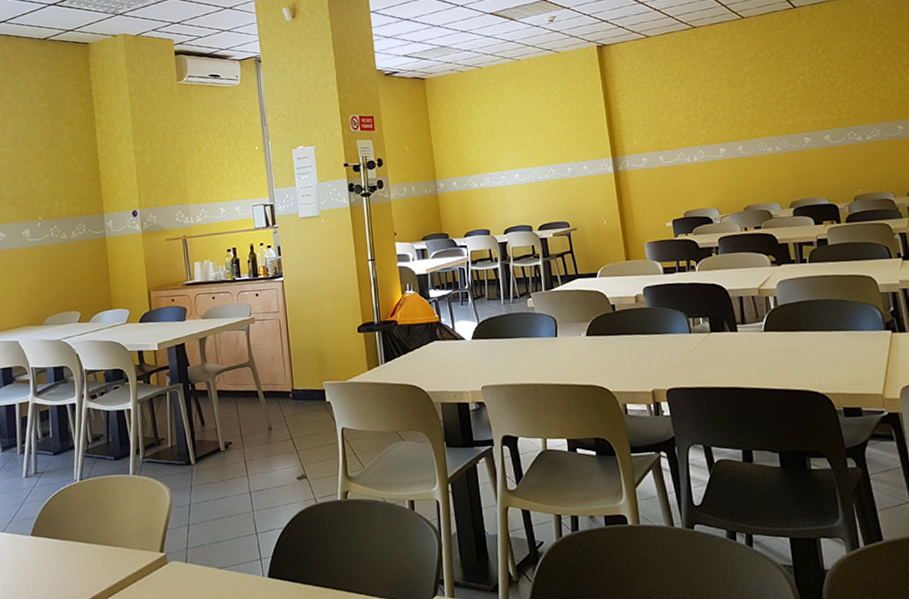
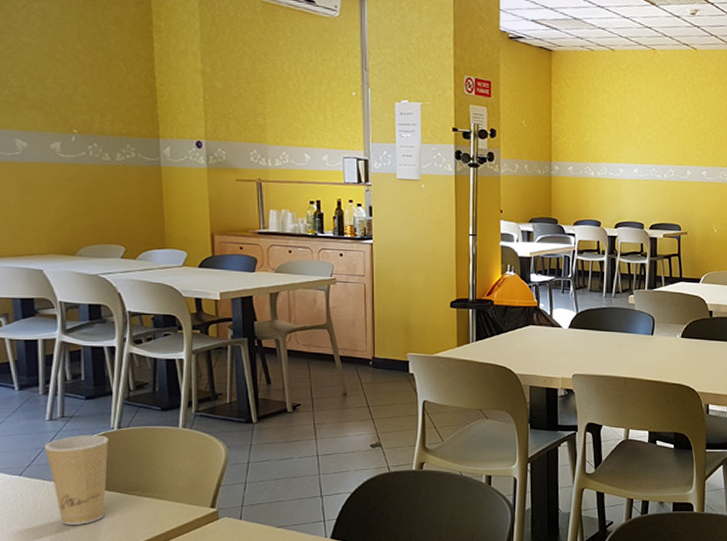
paper cup: none [22,487,73,577] -> present [45,434,109,525]

